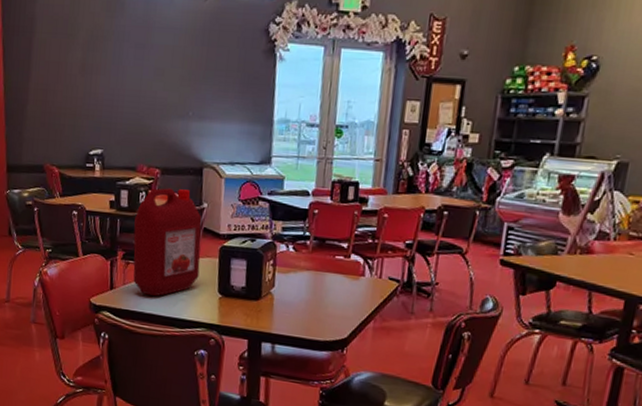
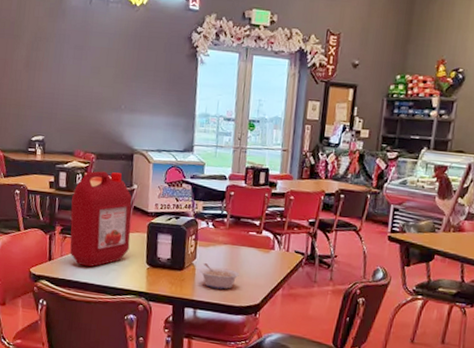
legume: none [278,292,324,322] -> present [199,263,239,290]

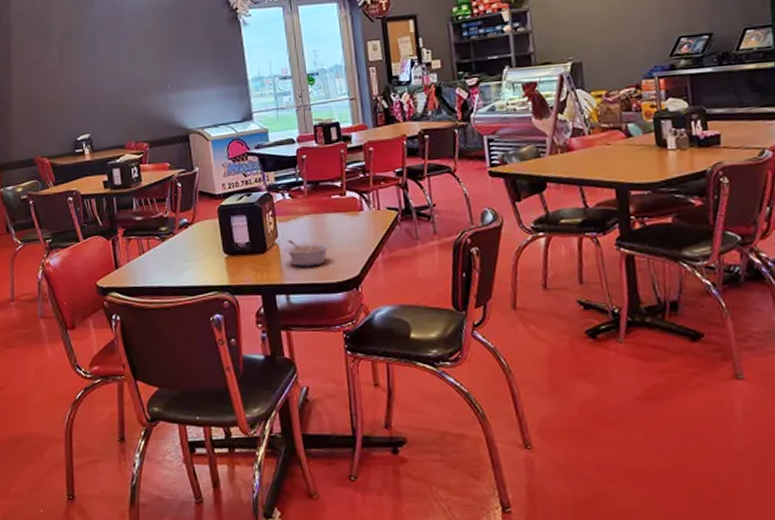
ketchup jug: present [70,171,132,267] -> none [130,158,202,269]

